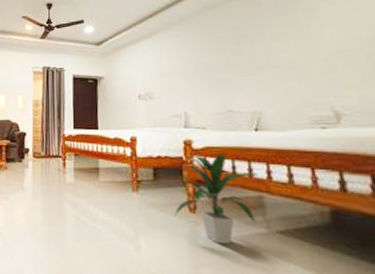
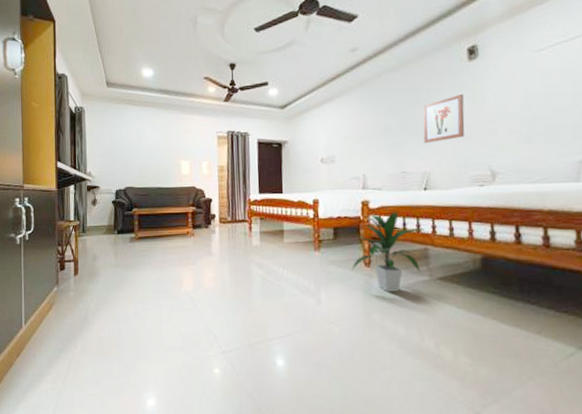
wall art: none [249,29,299,81] -> present [423,93,465,143]

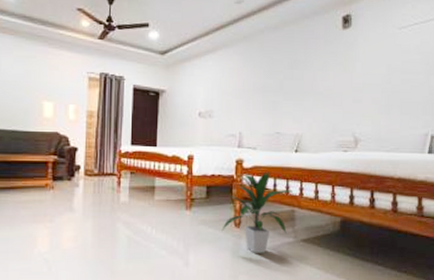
wall art: present [423,93,465,143] -> none [298,60,336,106]

